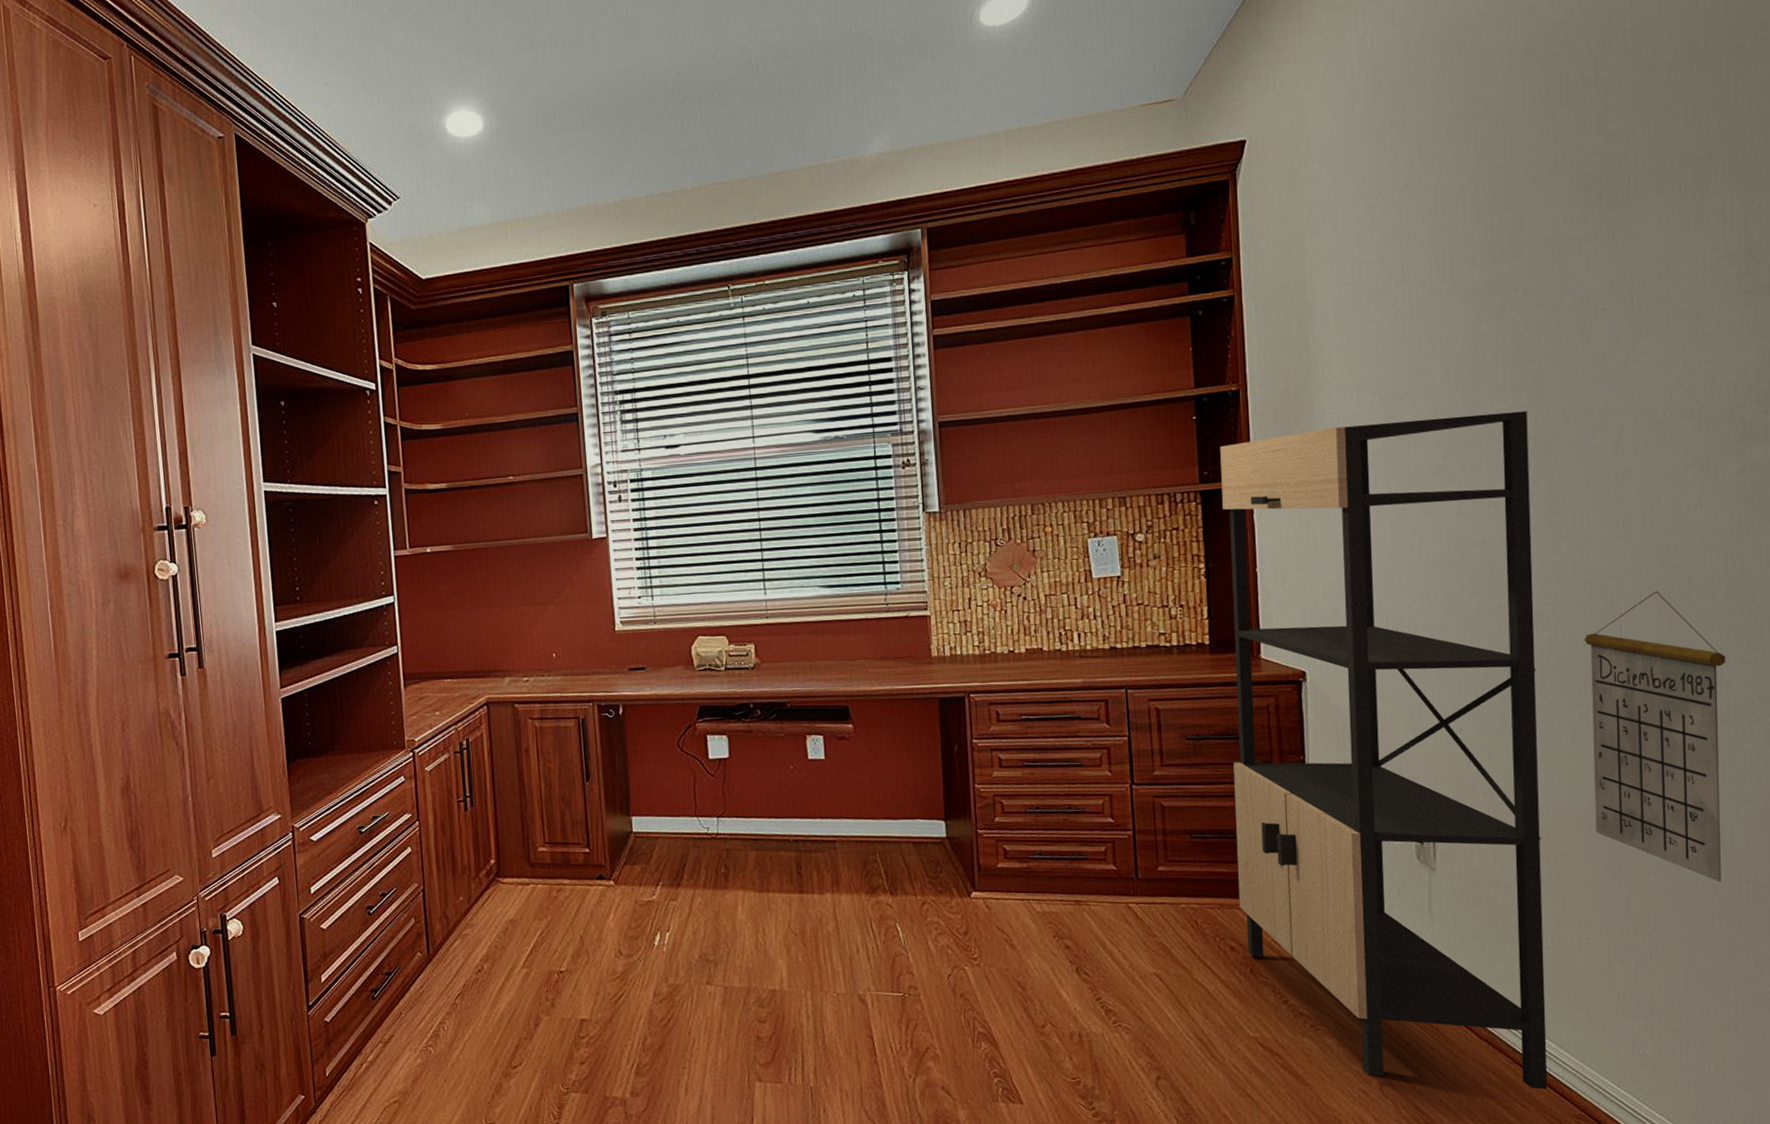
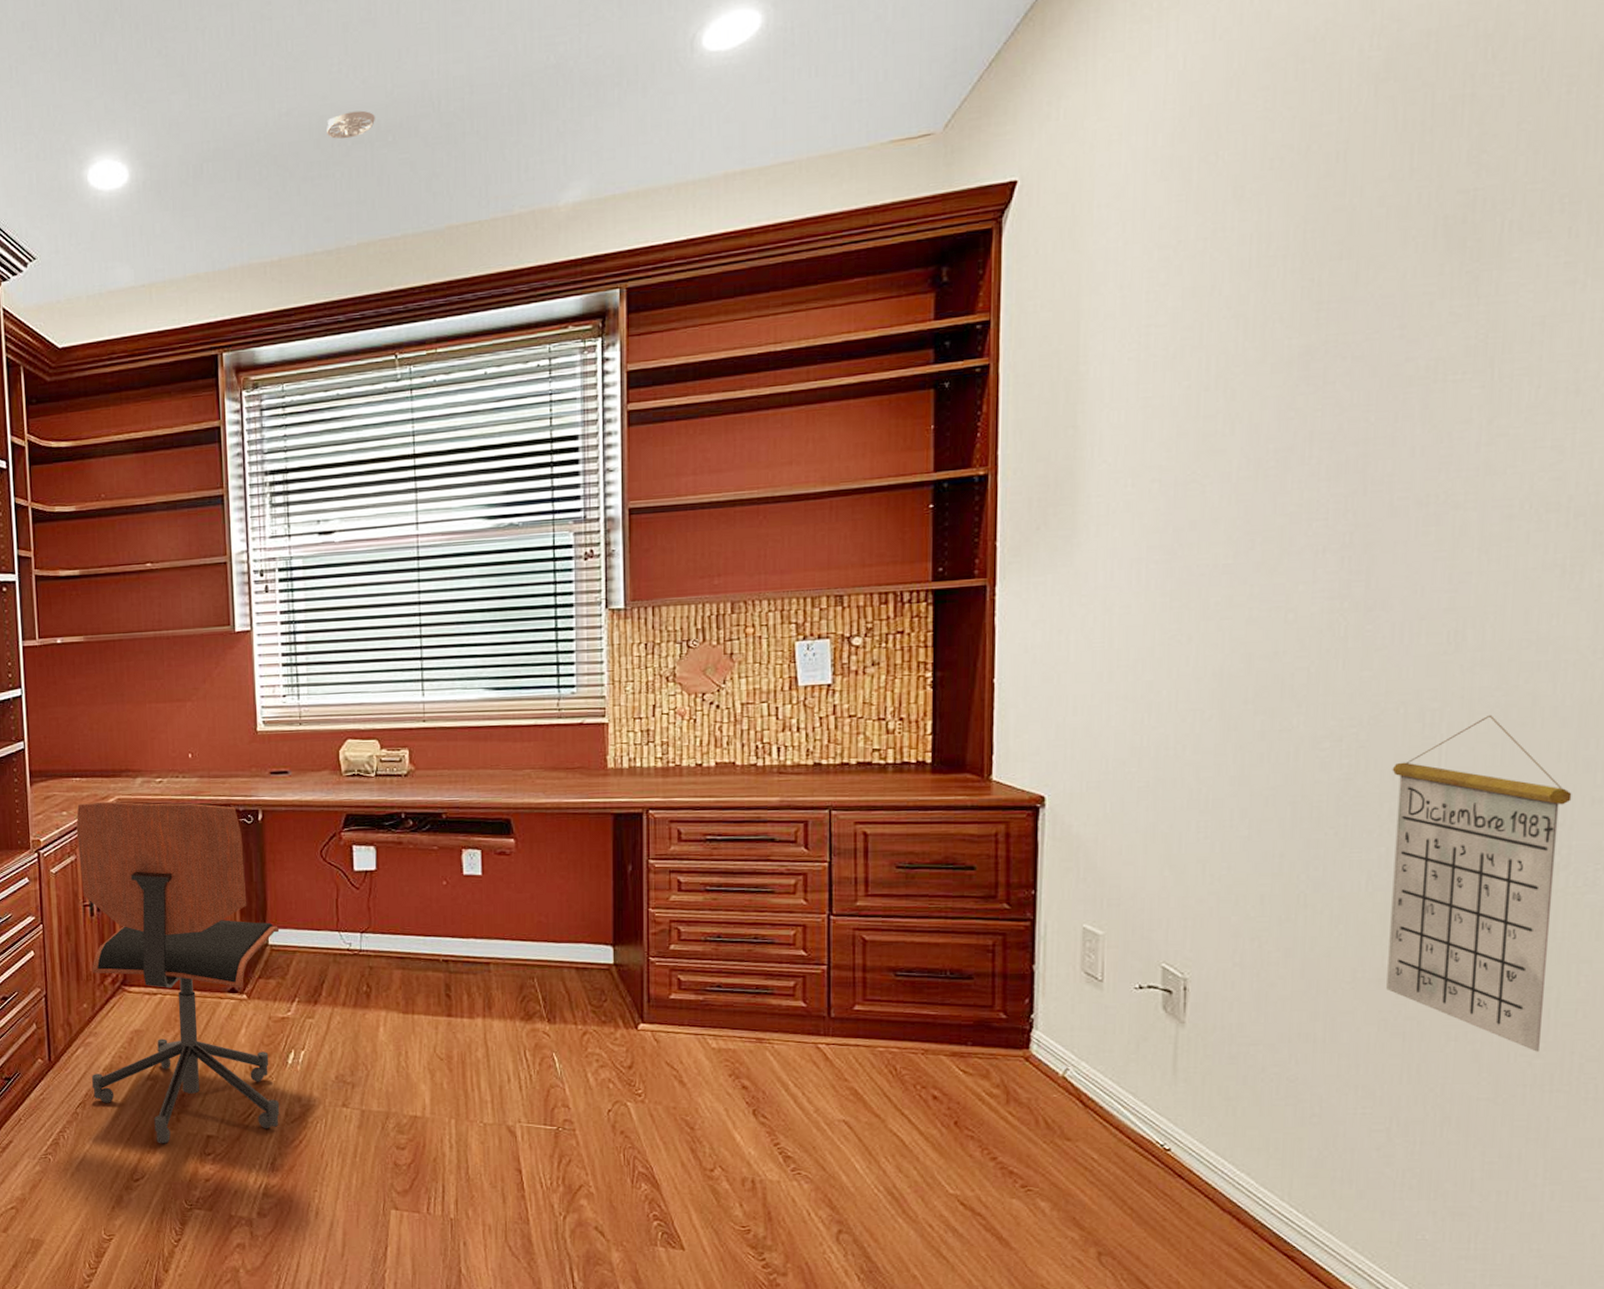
office chair: none [448,700,649,1030] -> present [76,801,280,1144]
smoke detector: none [660,70,702,95] -> present [327,110,375,139]
shelving unit: present [1220,411,1548,1090] -> none [946,501,1345,1271]

